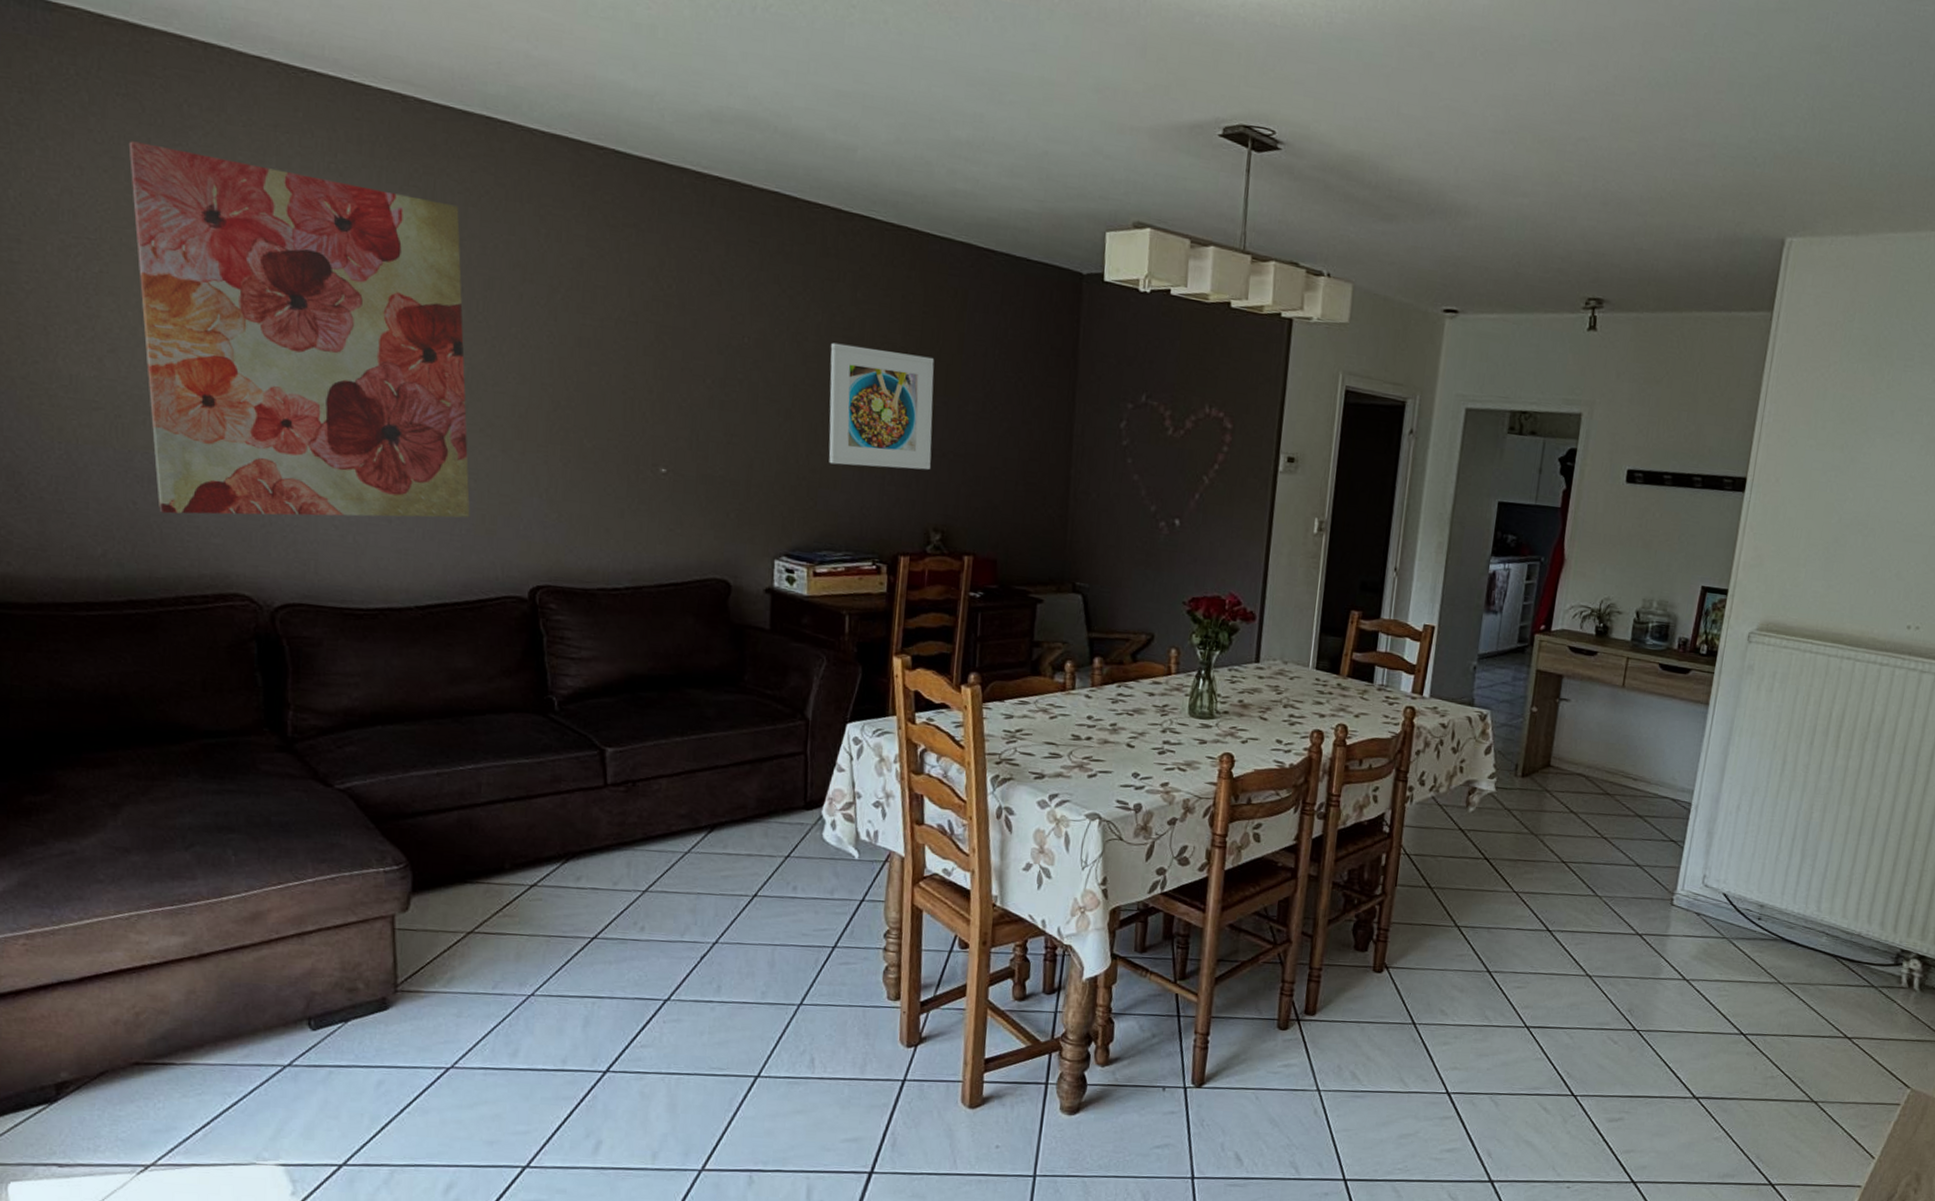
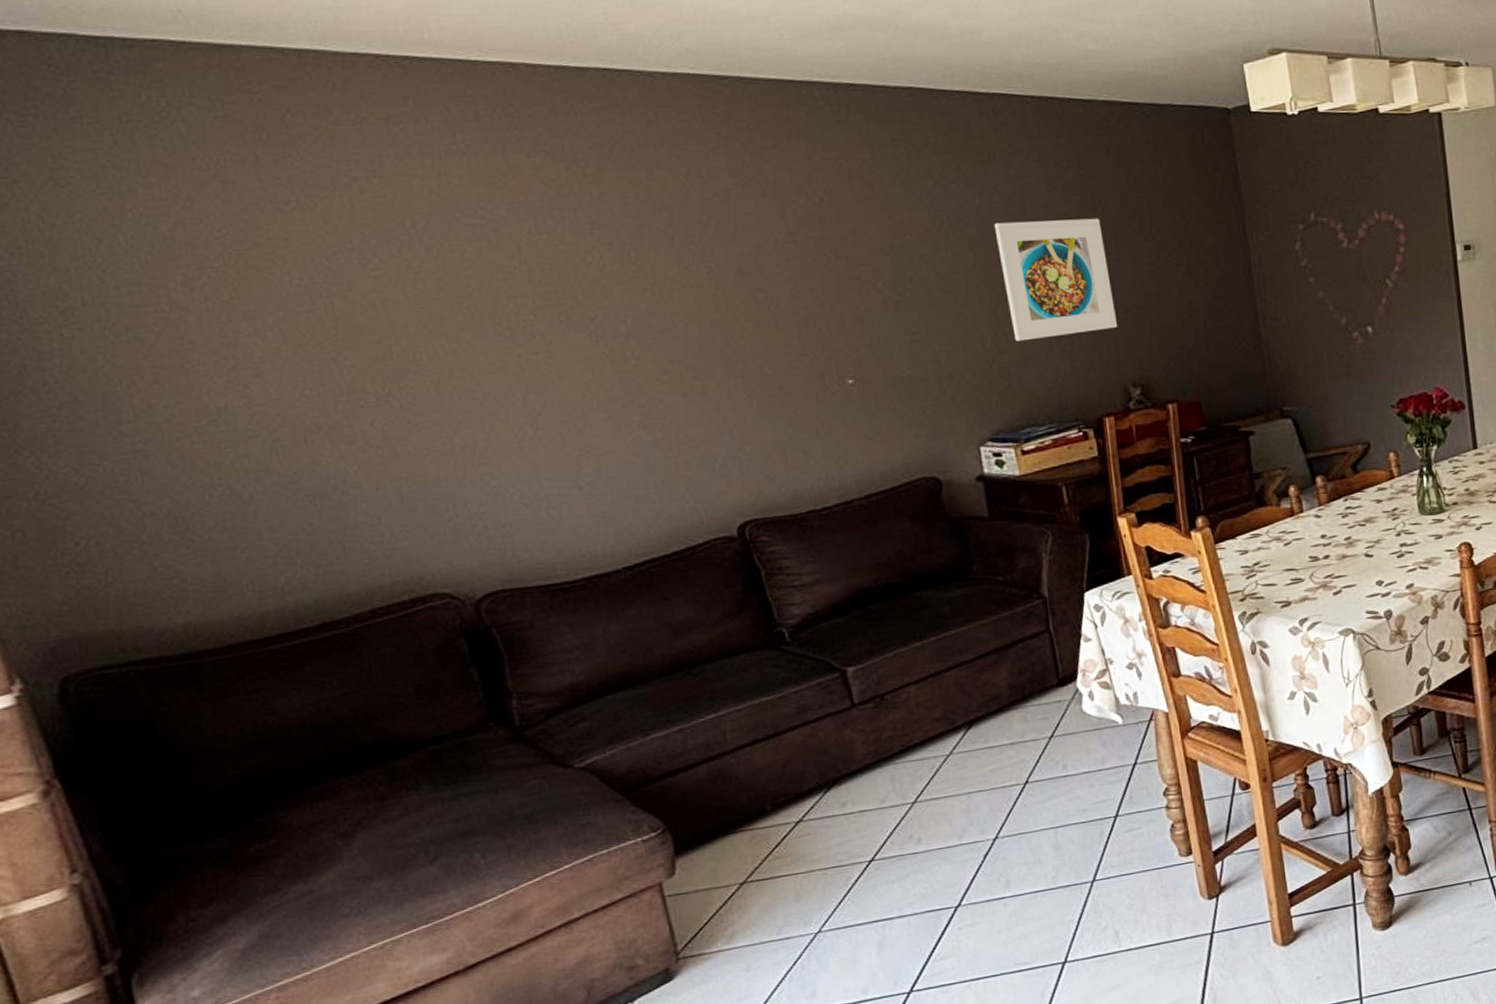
wall art: present [128,141,470,518] -> none [236,160,663,528]

